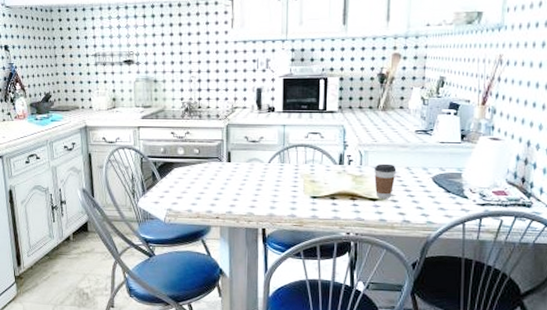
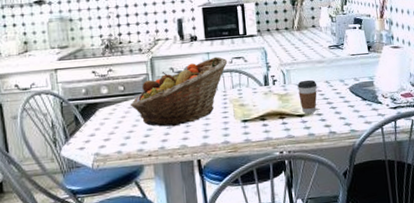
fruit basket: none [204,130,303,194] -> present [131,56,228,127]

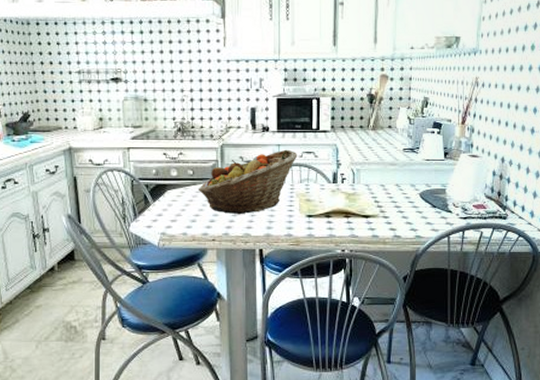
coffee cup: present [297,79,317,114] -> none [367,181,387,215]

